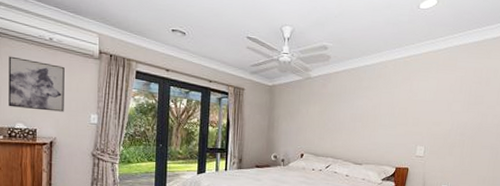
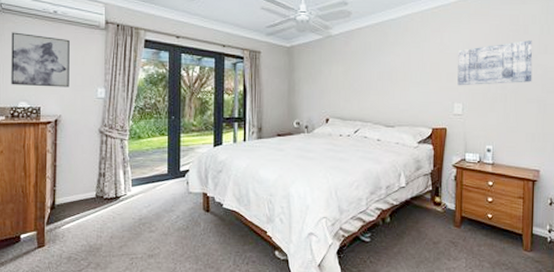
wall art: none [421,92,492,131] -> present [457,40,533,86]

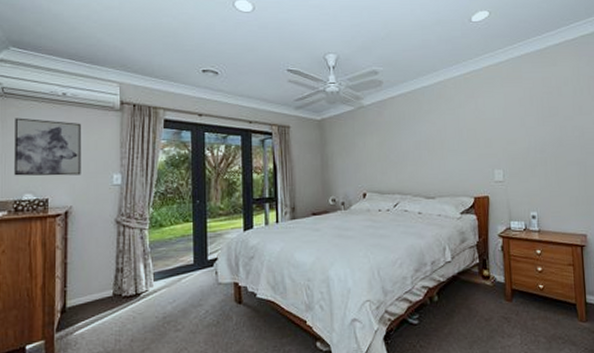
wall art: present [457,40,533,86] -> none [493,102,570,152]

